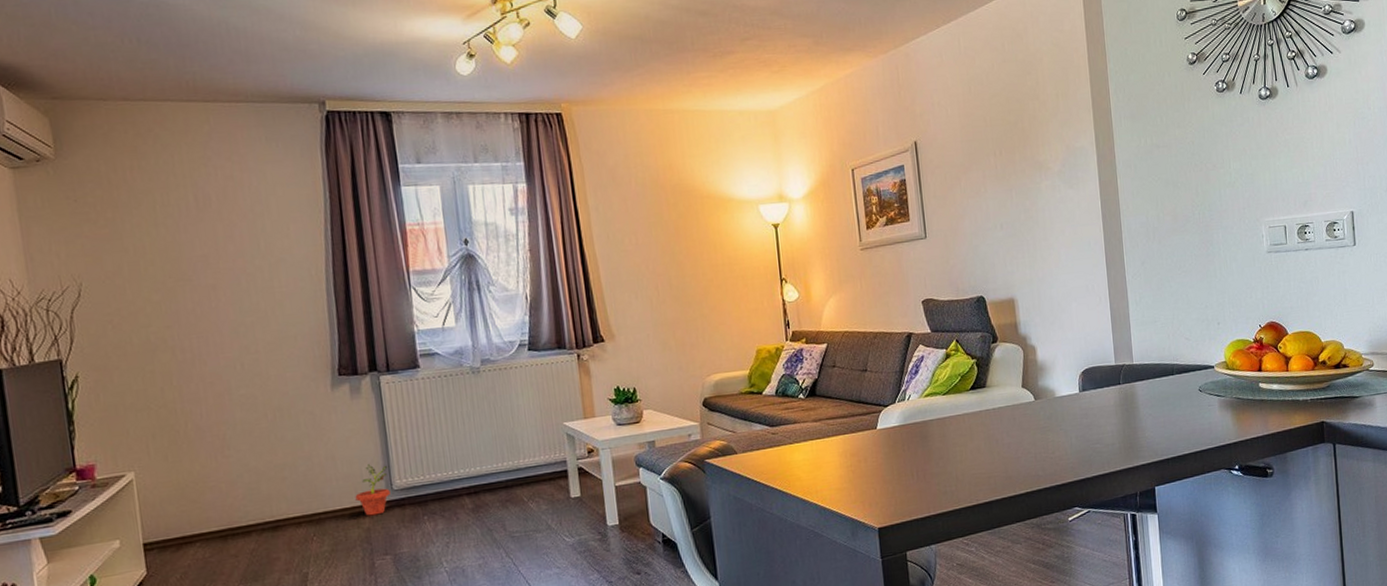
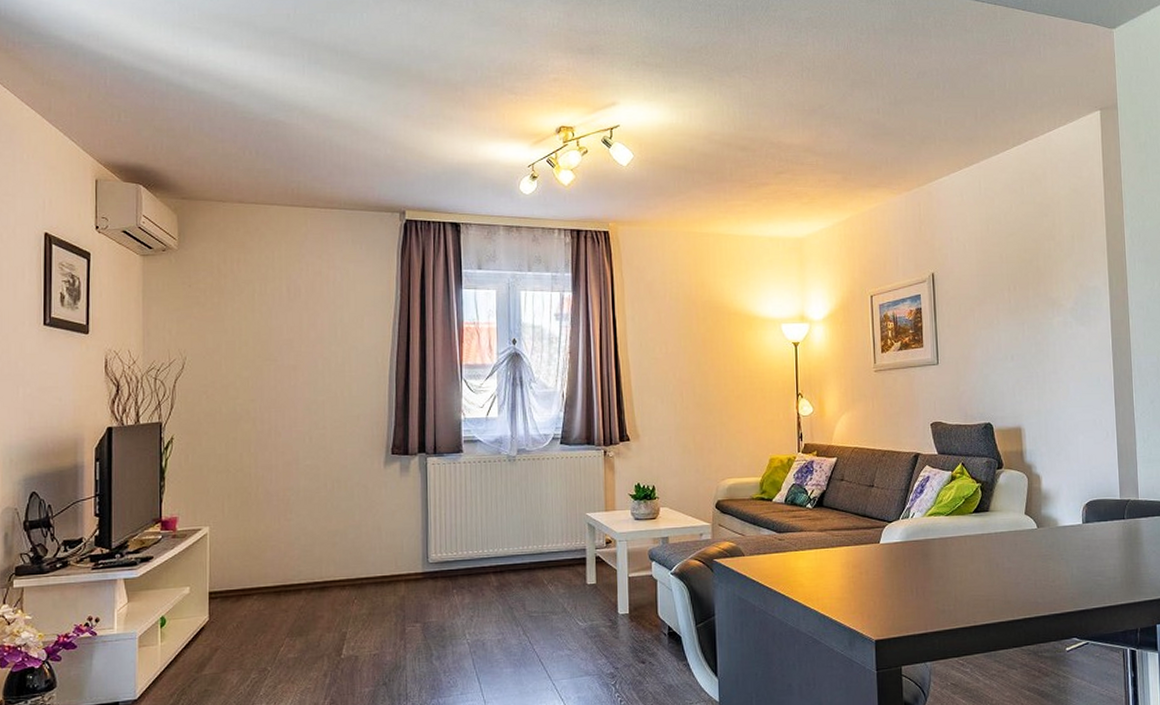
potted plant: present [355,464,390,516] -> none [395,537,426,585]

